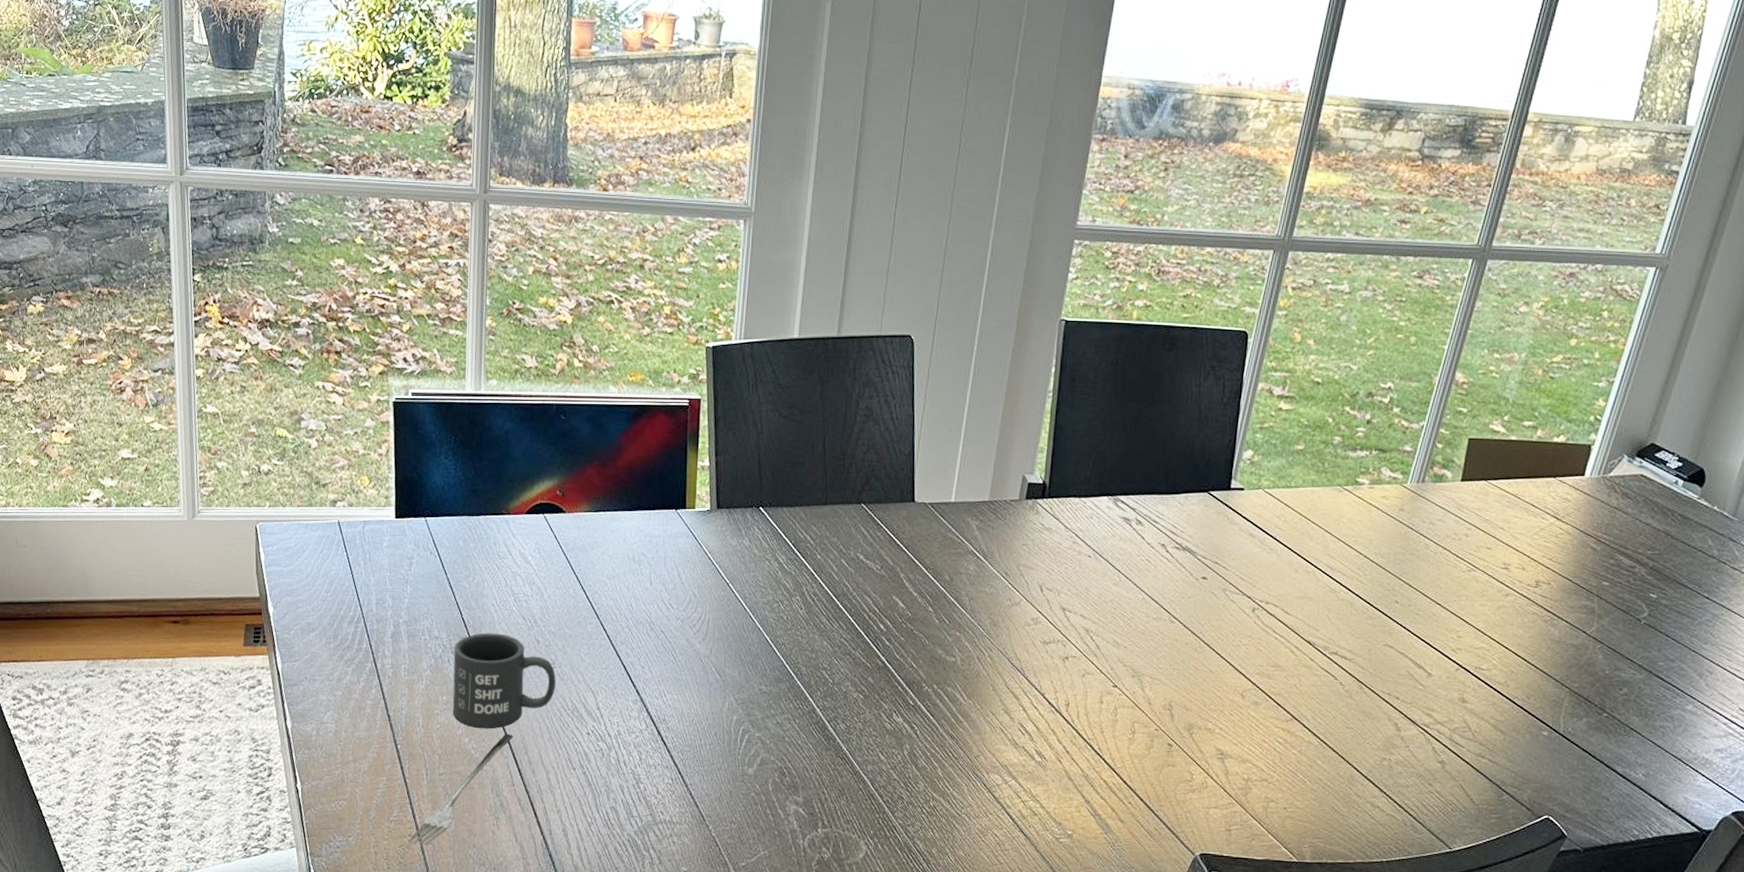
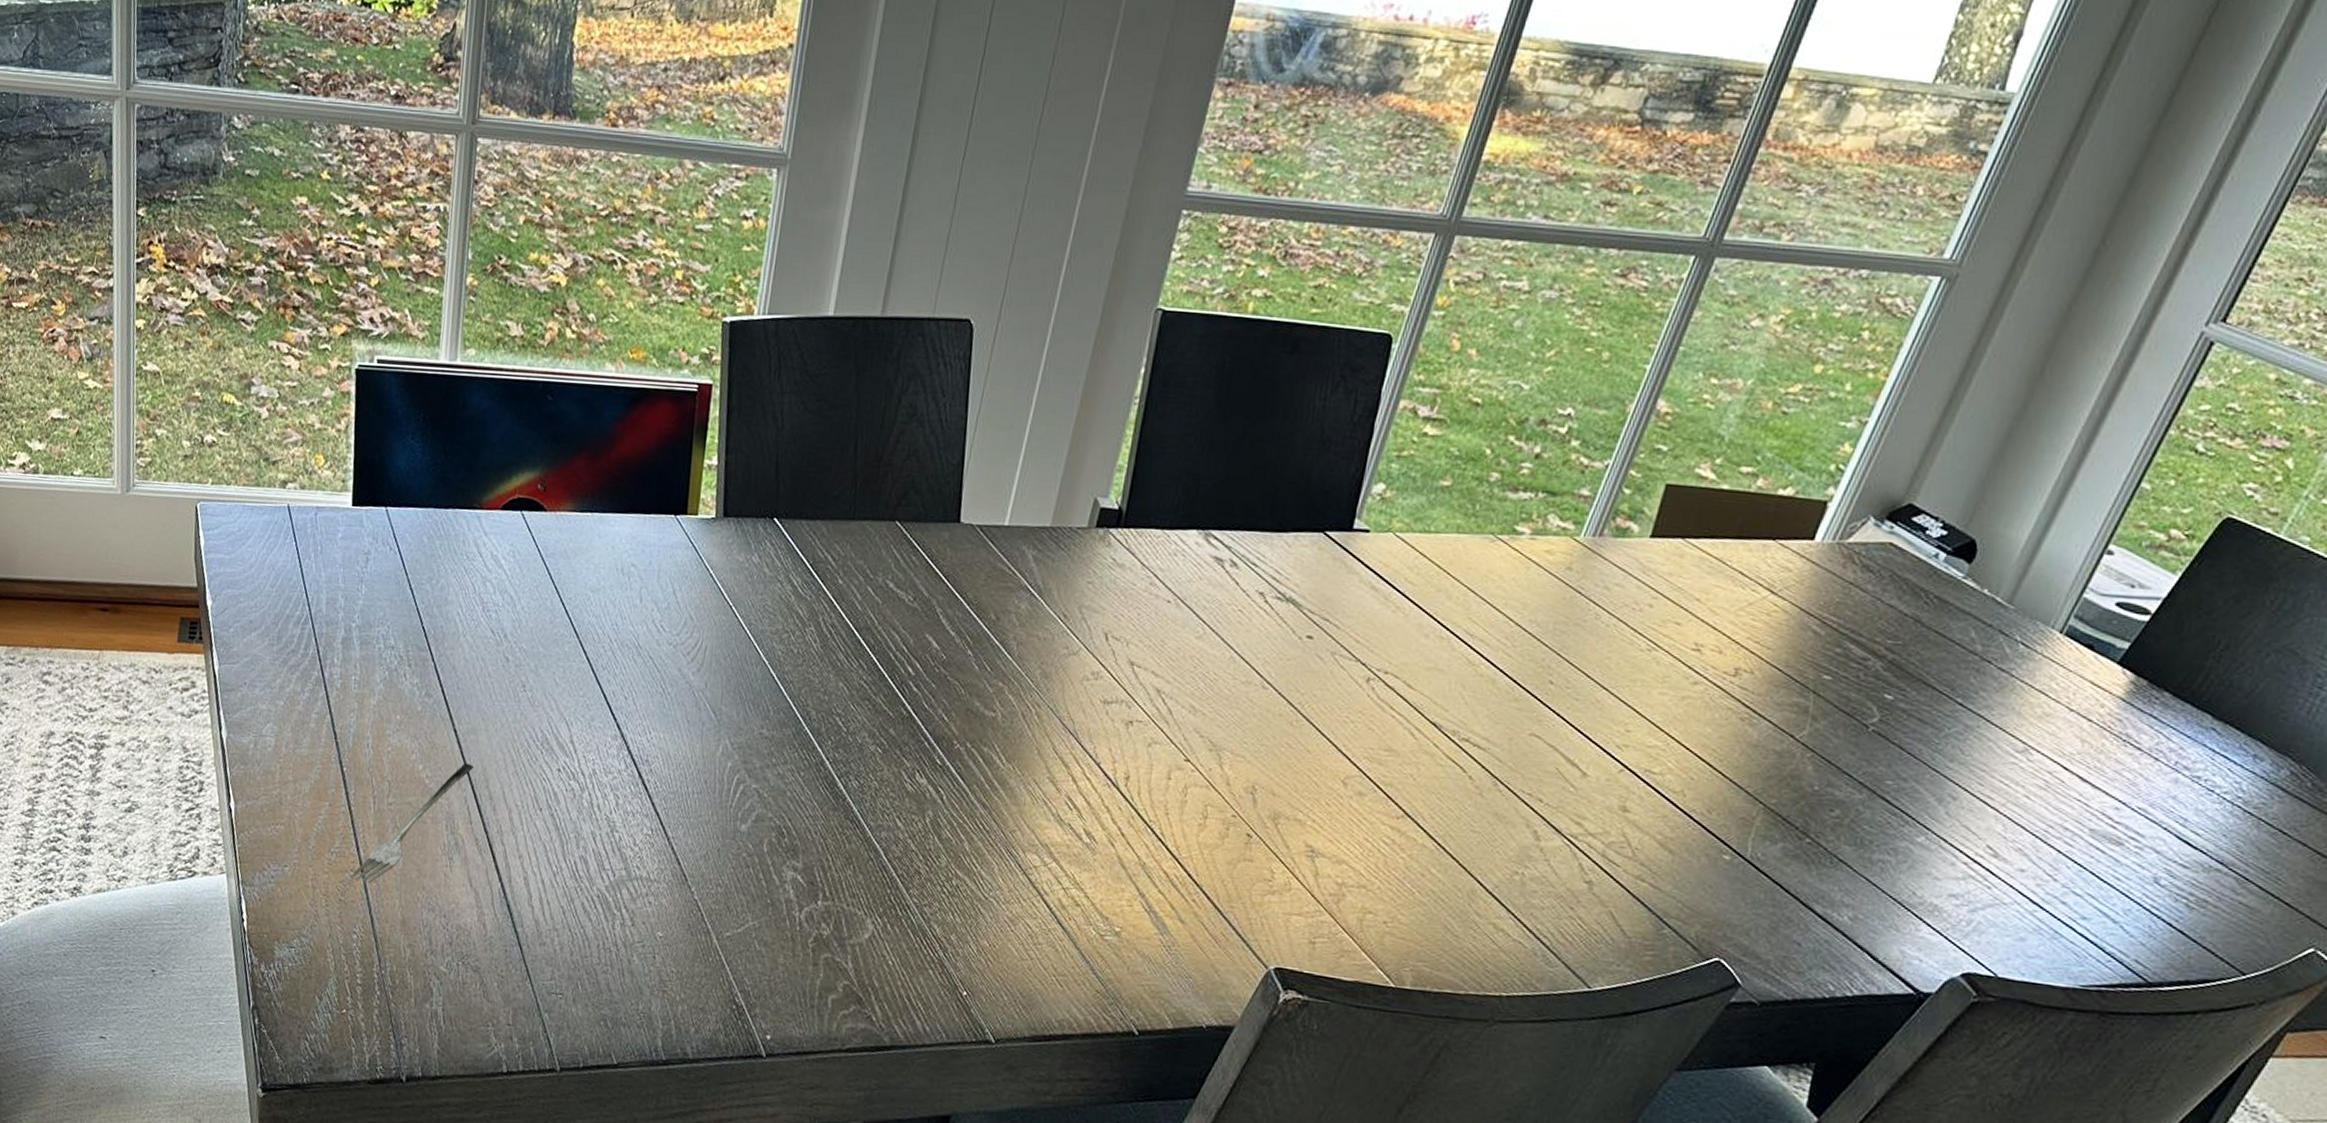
mug: present [452,633,556,729] -> none [407,645,526,757]

